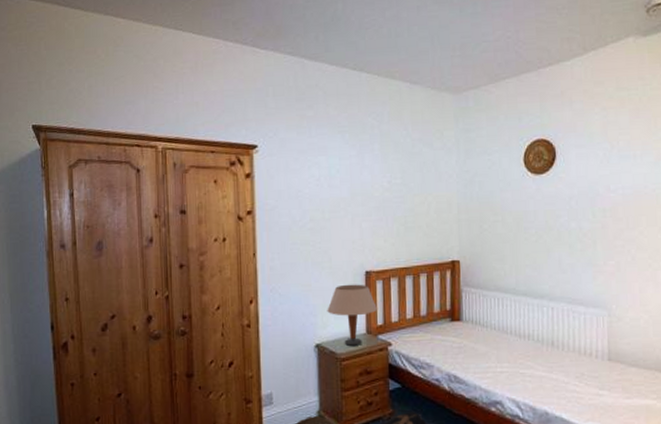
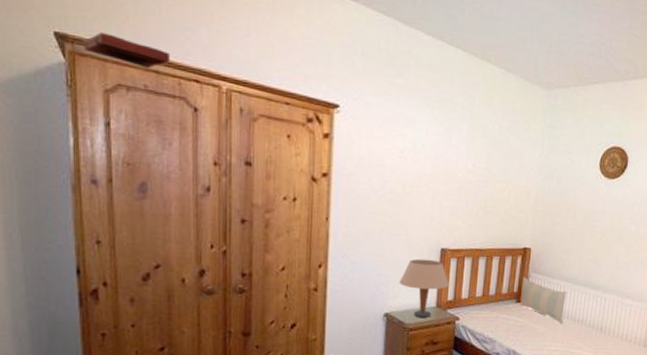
decorative box: none [52,119,116,142] -> present [82,32,170,69]
pillow: none [454,291,506,340] -> present [519,276,566,323]

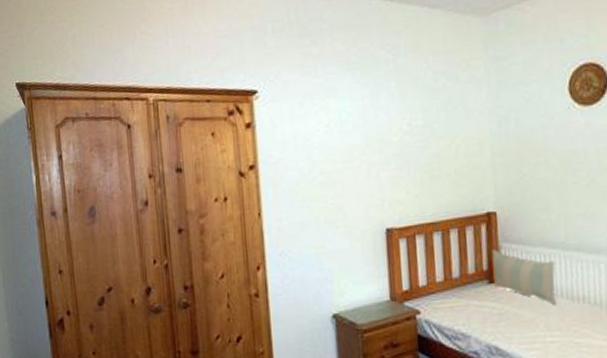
decorative box: present [82,32,170,69] -> none [36,73,104,98]
table lamp: present [399,259,450,318] -> none [344,243,403,315]

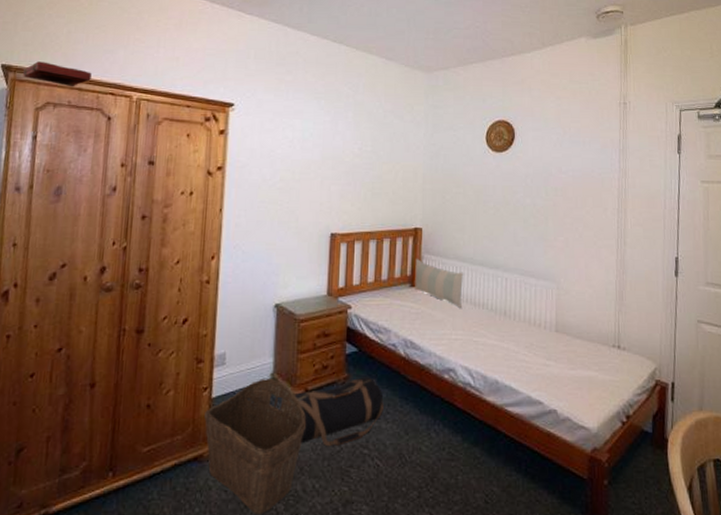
decorative box: none [36,73,104,98] -> present [22,61,92,87]

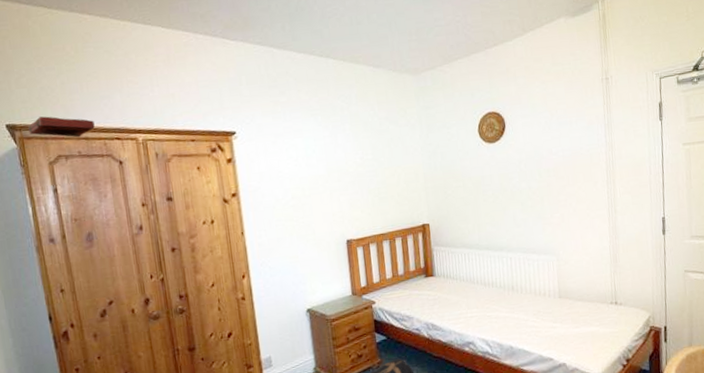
pillow: present [414,258,463,308] -> none [427,251,473,290]

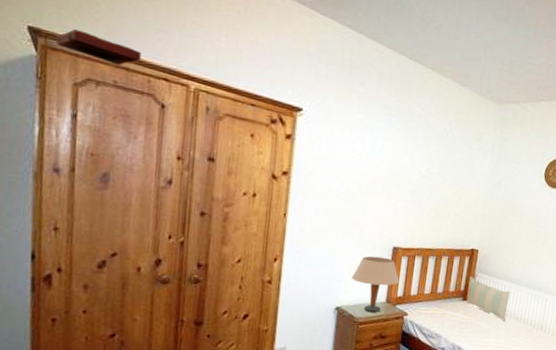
table lamp: none [314,252,361,308] -> present [351,256,400,312]
pillow: none [427,251,473,290] -> present [465,275,510,321]

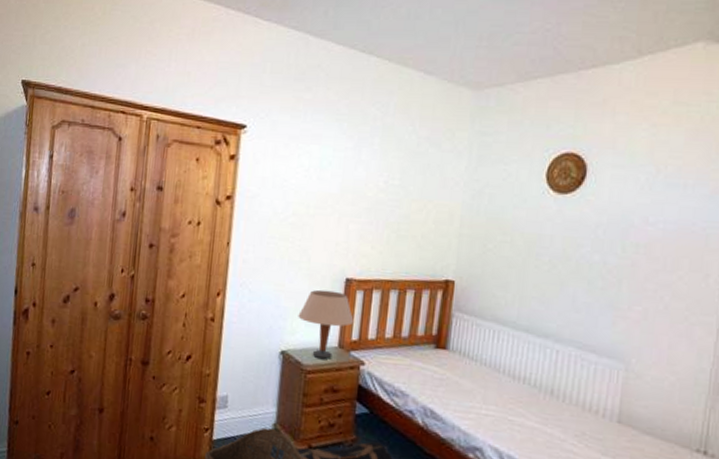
decorative box: present [55,29,141,66] -> none [40,77,104,105]
pillow: present [465,275,510,321] -> none [439,315,502,379]

